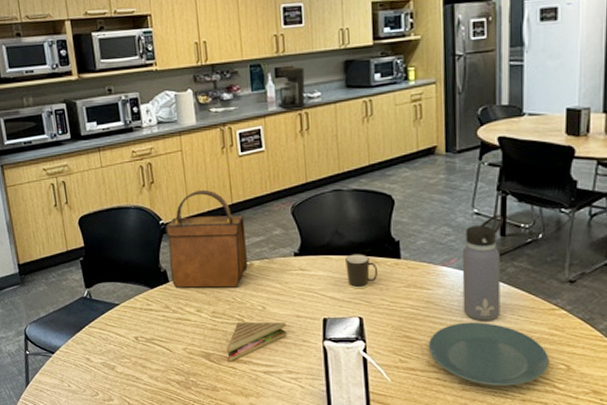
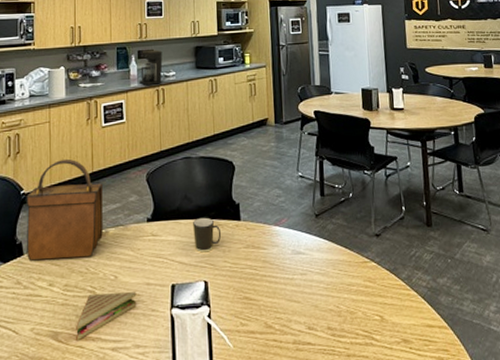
plate: present [428,322,549,386] -> none [265,279,367,343]
water bottle: present [461,215,504,321] -> none [290,177,325,278]

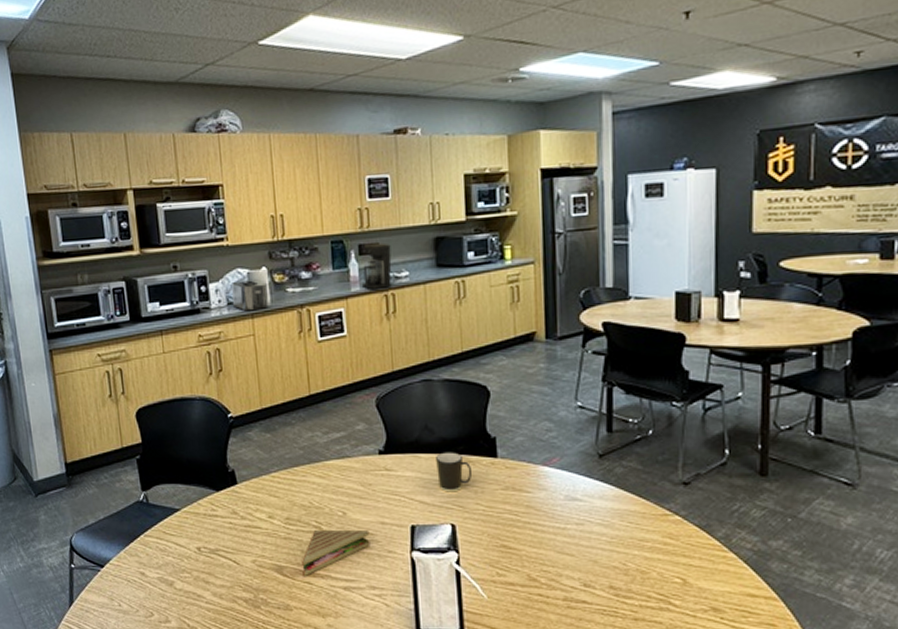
handbag: present [26,158,103,261] -> none [234,378,327,491]
toaster: none [33,77,64,103] -> present [231,280,269,312]

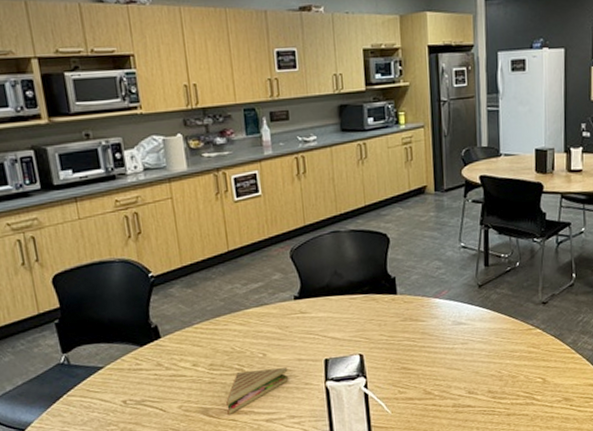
toaster: present [231,280,269,312] -> none [147,146,185,176]
coffee maker: present [362,242,392,290] -> none [274,110,301,154]
mug: present [436,452,473,492] -> none [345,292,377,328]

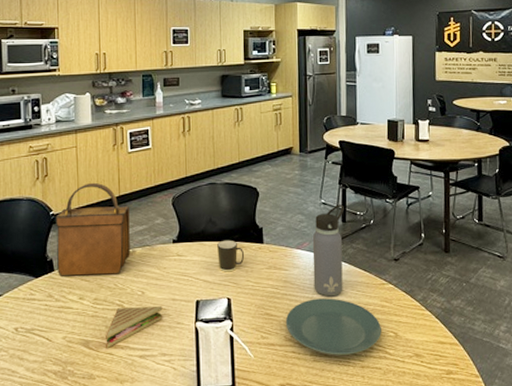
handbag: none [155,237,247,343] -> present [55,182,130,276]
mug: none [345,292,377,328] -> present [217,240,245,272]
plate: none [424,347,528,406] -> present [285,298,381,355]
water bottle: none [451,247,487,346] -> present [312,204,344,297]

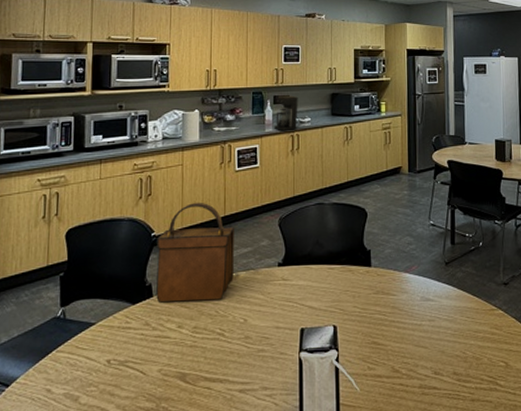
sandwich: present [106,306,163,349] -> none [204,335,266,383]
coffee maker: none [165,77,188,114] -> present [275,95,298,131]
mug: present [217,240,245,272] -> none [324,263,352,298]
plate: present [285,298,381,355] -> none [393,325,492,388]
water bottle: present [312,204,344,297] -> none [421,226,453,324]

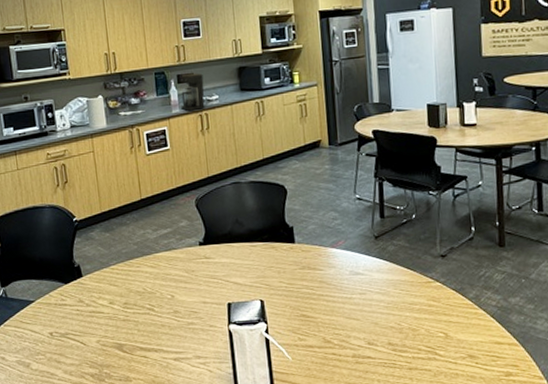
handbag: present [156,202,234,303] -> none [79,187,157,282]

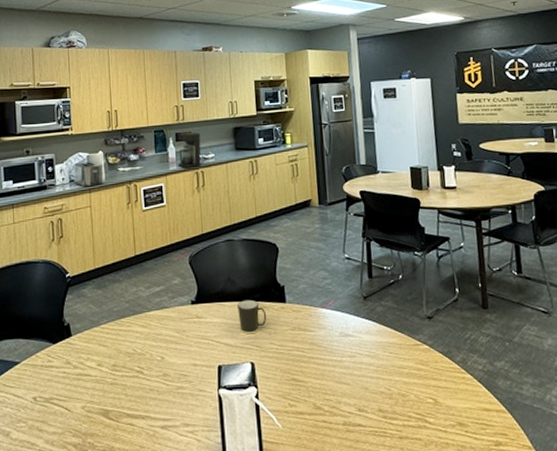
toaster: none [74,106,105,133] -> present [73,161,103,187]
mug: none [246,240,276,274] -> present [237,299,267,335]

